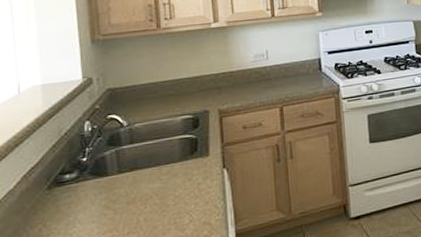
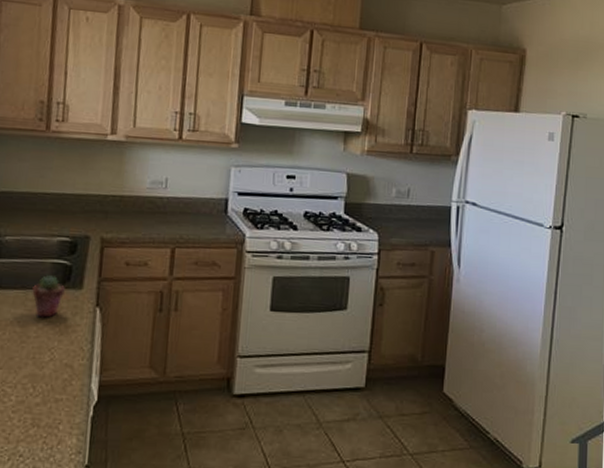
potted succulent: none [165,149,194,188] -> present [32,275,65,318]

